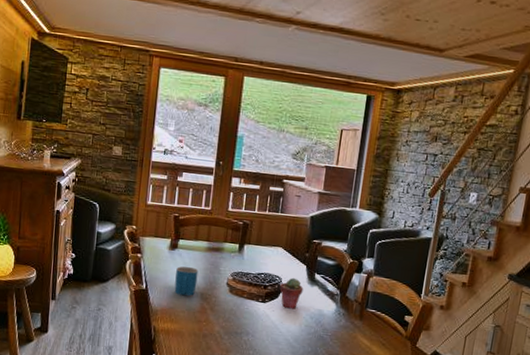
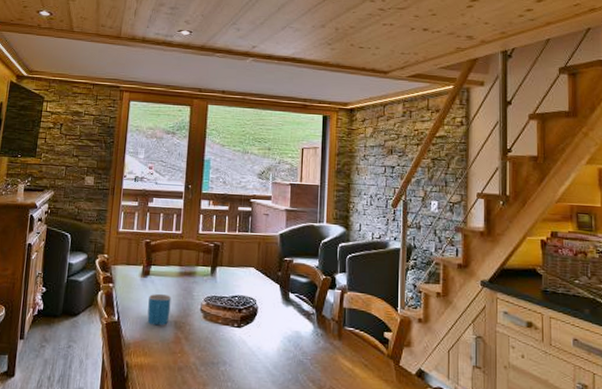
potted succulent: present [279,277,304,309] -> none [254,298,279,333]

